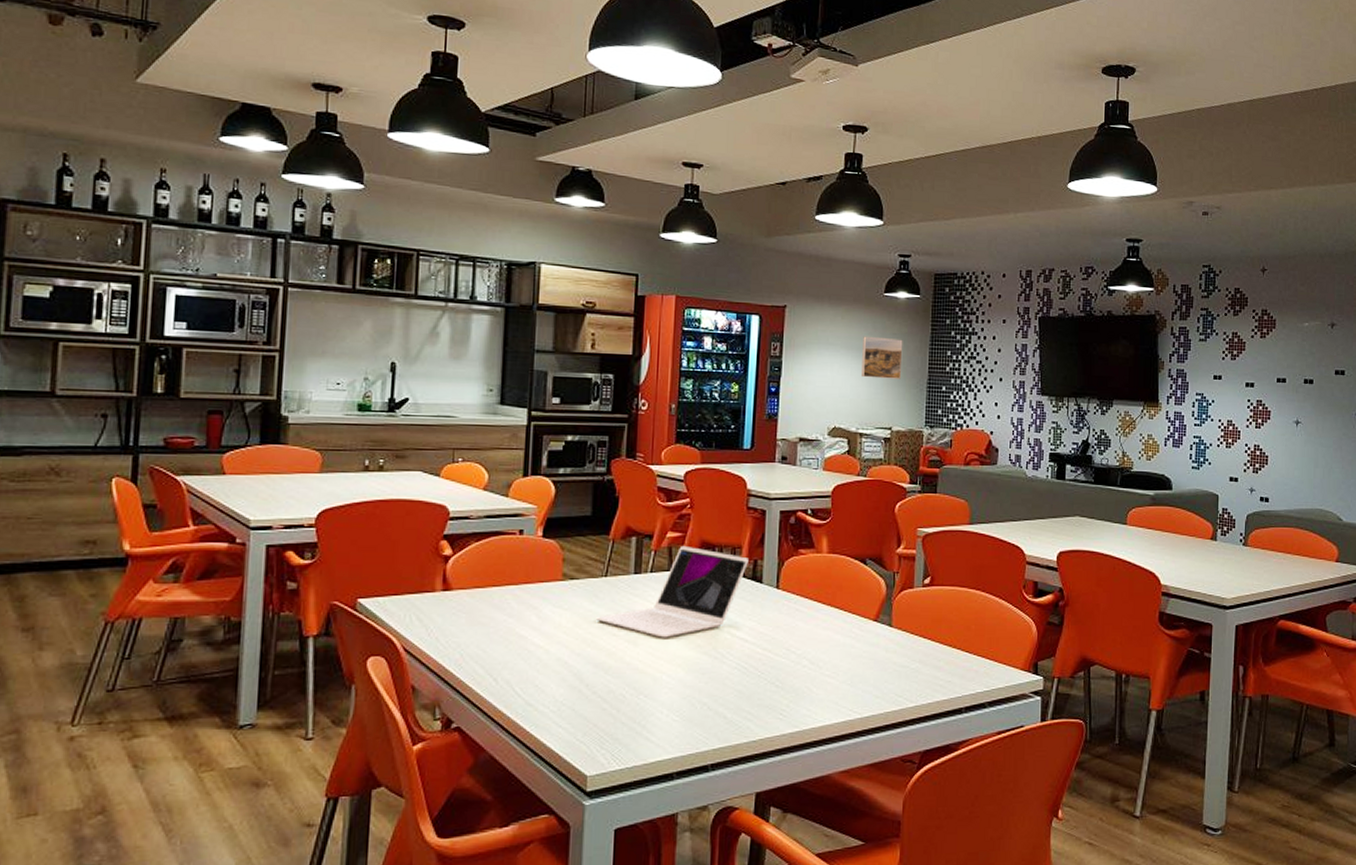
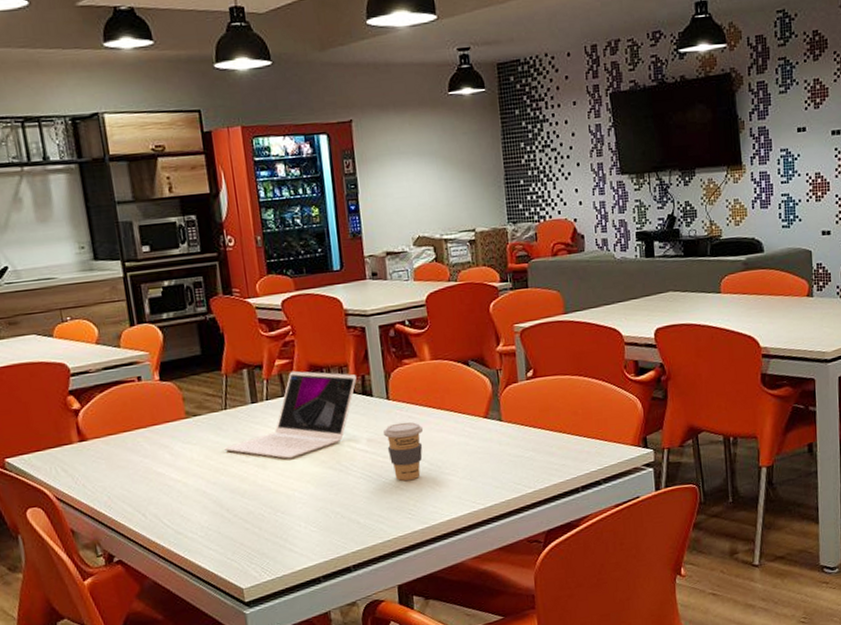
coffee cup: none [766,614,810,677] -> present [382,421,424,481]
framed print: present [862,336,903,379] -> none [433,137,477,183]

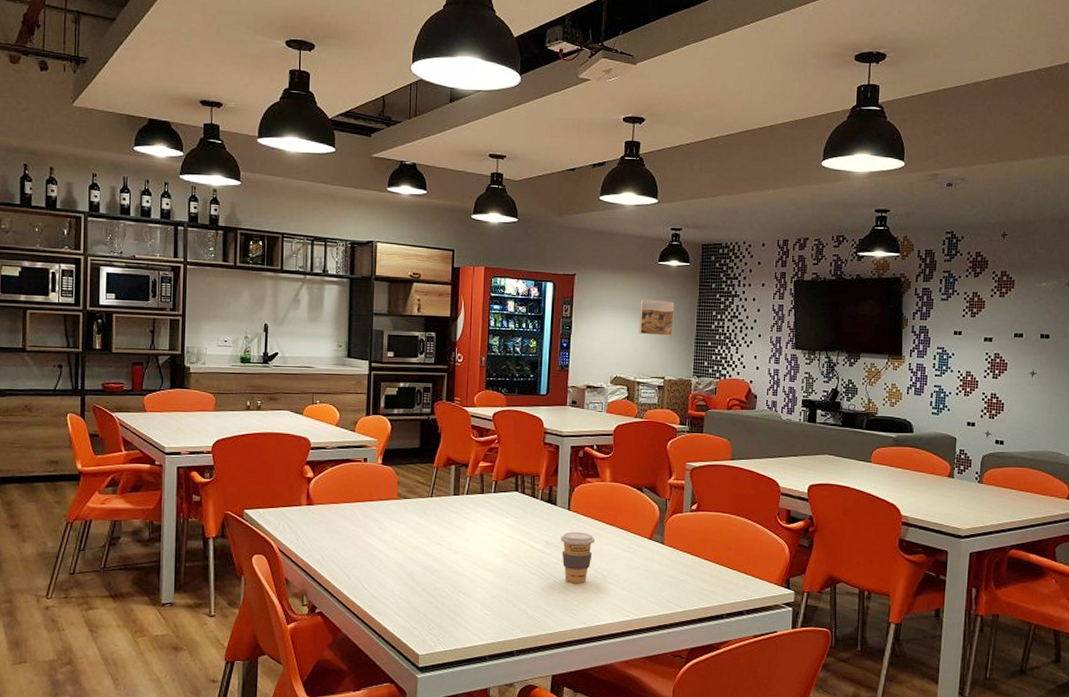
laptop: present [224,370,357,459] -> none [424,473,545,548]
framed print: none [433,137,477,183] -> present [639,299,675,336]

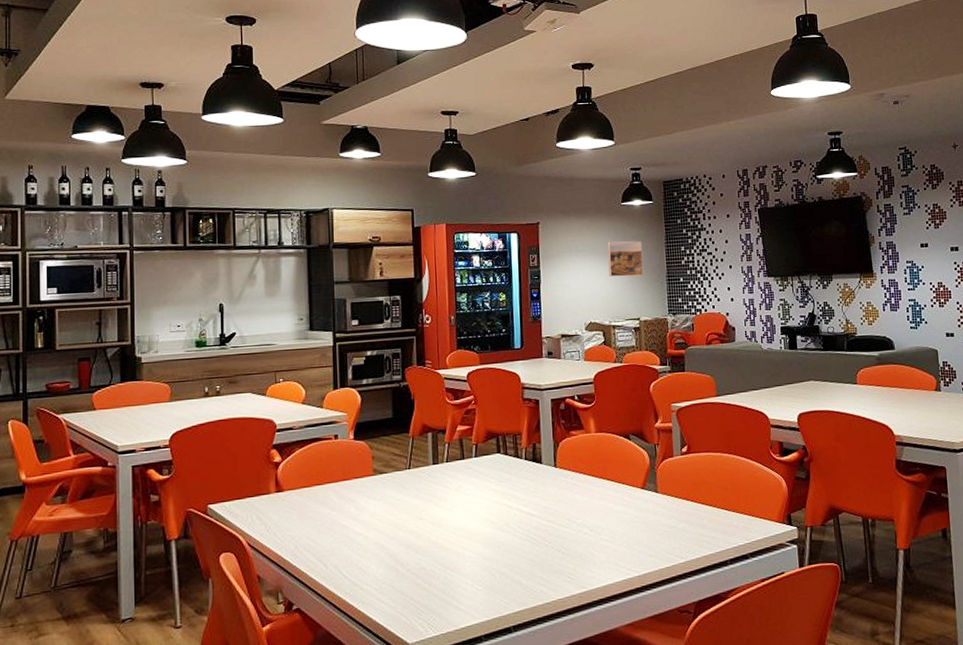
coffee cup: present [560,531,596,583] -> none [549,488,586,545]

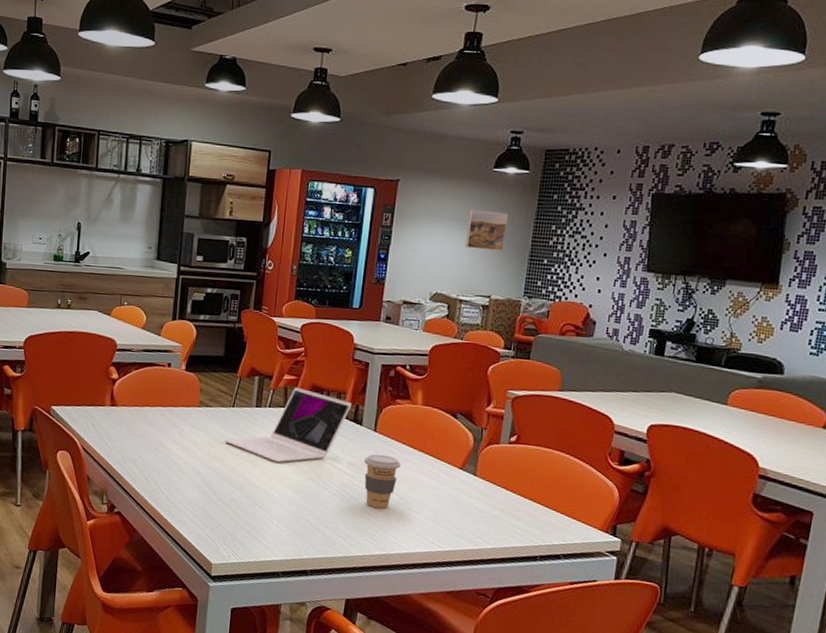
laptop: none [405,436,528,519] -> present [224,387,351,463]
coffee cup: none [549,488,586,545] -> present [363,454,402,508]

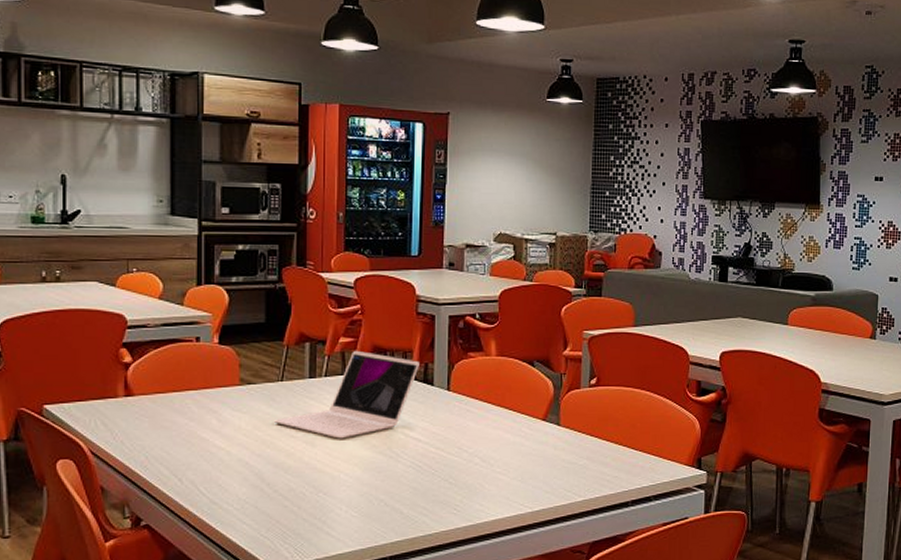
coffee cup: present [363,454,402,508] -> none [438,415,480,474]
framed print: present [465,209,509,251] -> none [526,142,566,185]

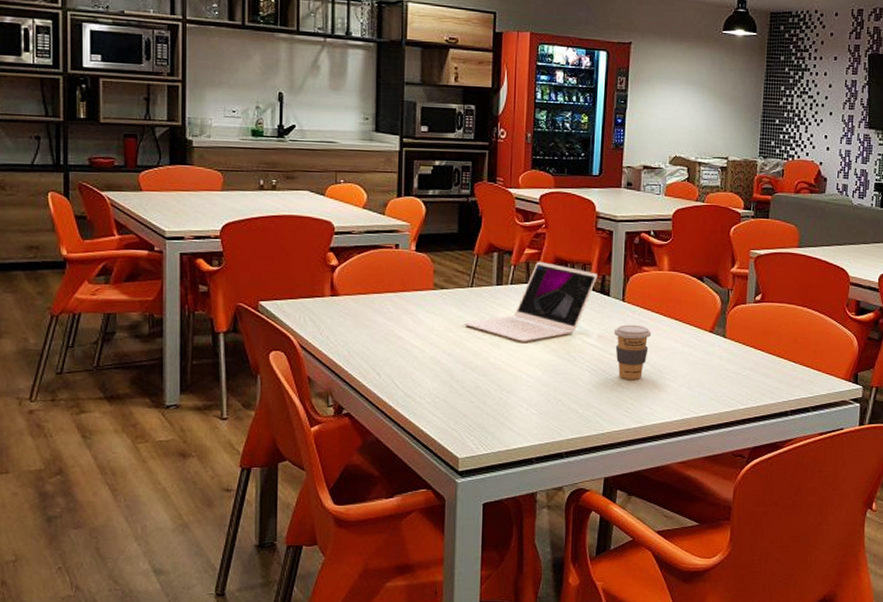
coffee cup: none [438,415,480,474] -> present [613,324,652,379]

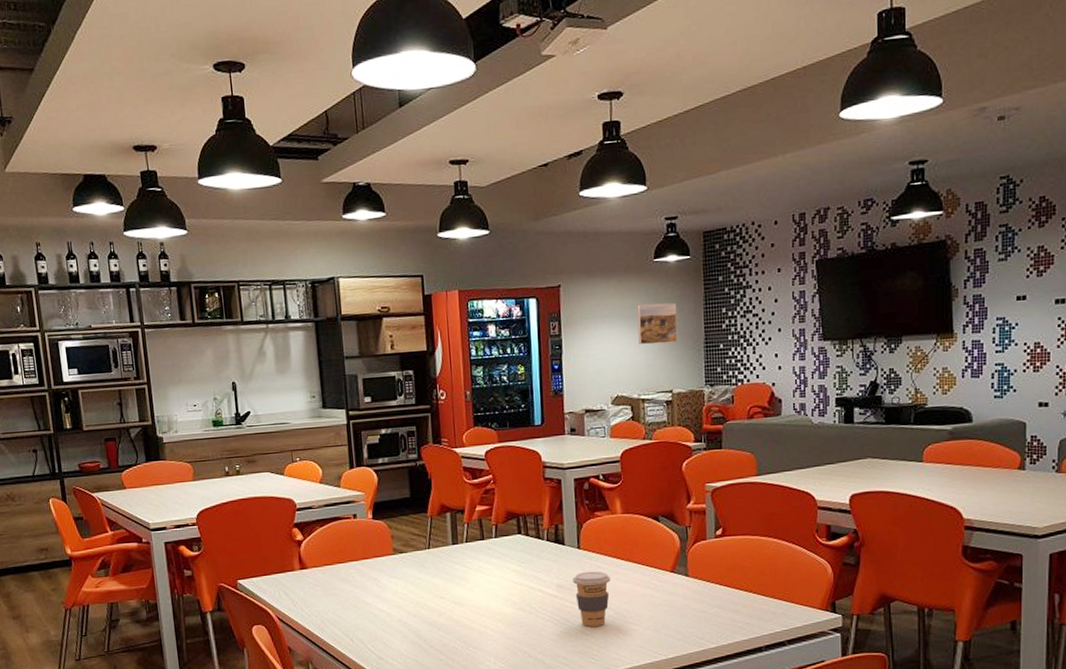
laptop: present [464,261,597,342] -> none [425,516,550,598]
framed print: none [701,71,740,112] -> present [637,302,678,345]

